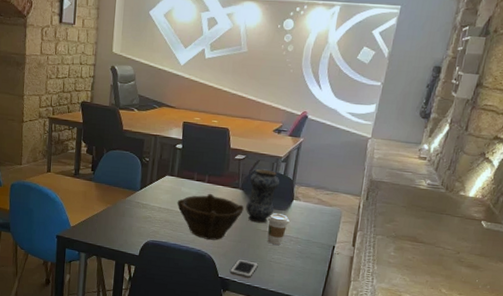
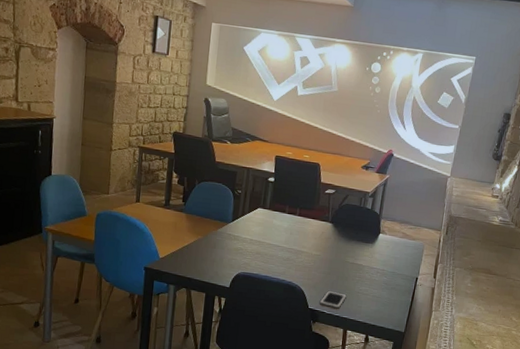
bowl: present [177,193,244,240] -> none [268,226,333,272]
vase: present [246,168,280,224] -> none [335,203,368,256]
coffee cup: present [267,213,290,245] -> none [355,246,377,277]

